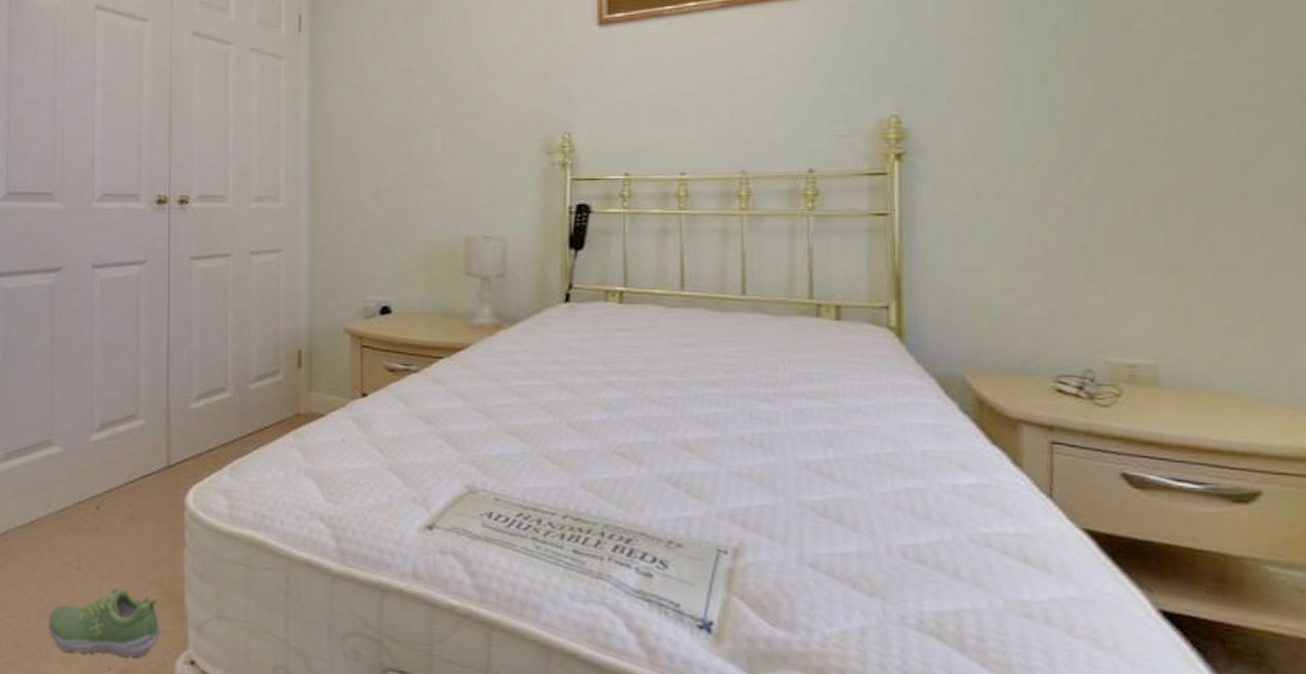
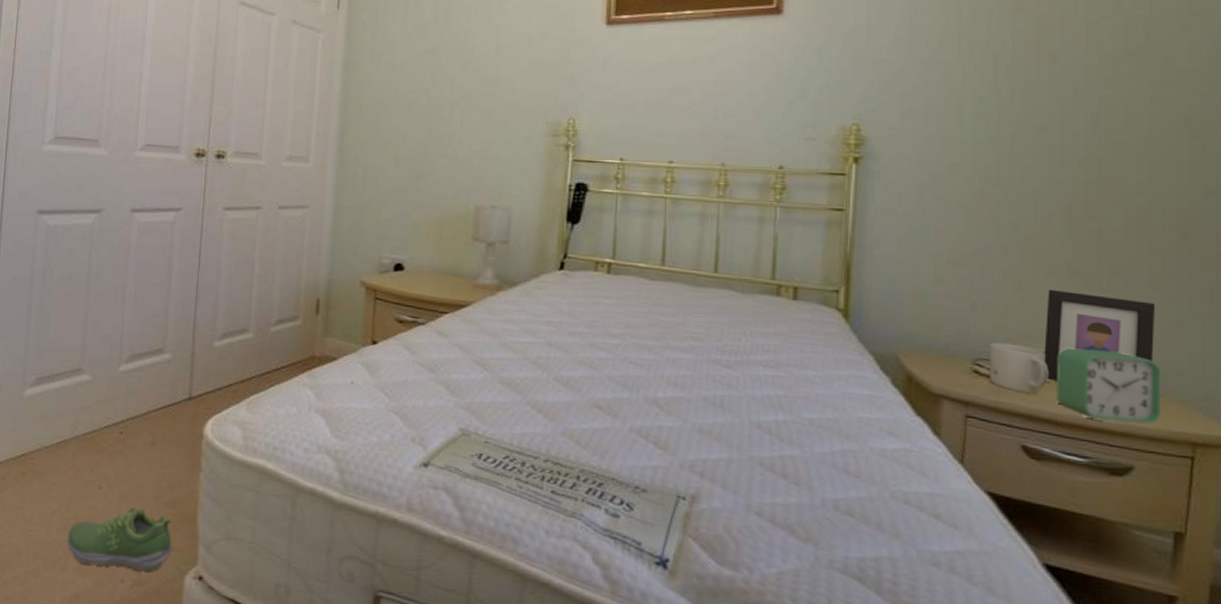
mug: none [1072,355,1148,413] -> present [988,342,1049,394]
picture frame: none [1139,290,1276,396] -> present [1044,289,1156,381]
alarm clock: none [1156,357,1290,441] -> present [1056,348,1162,424]

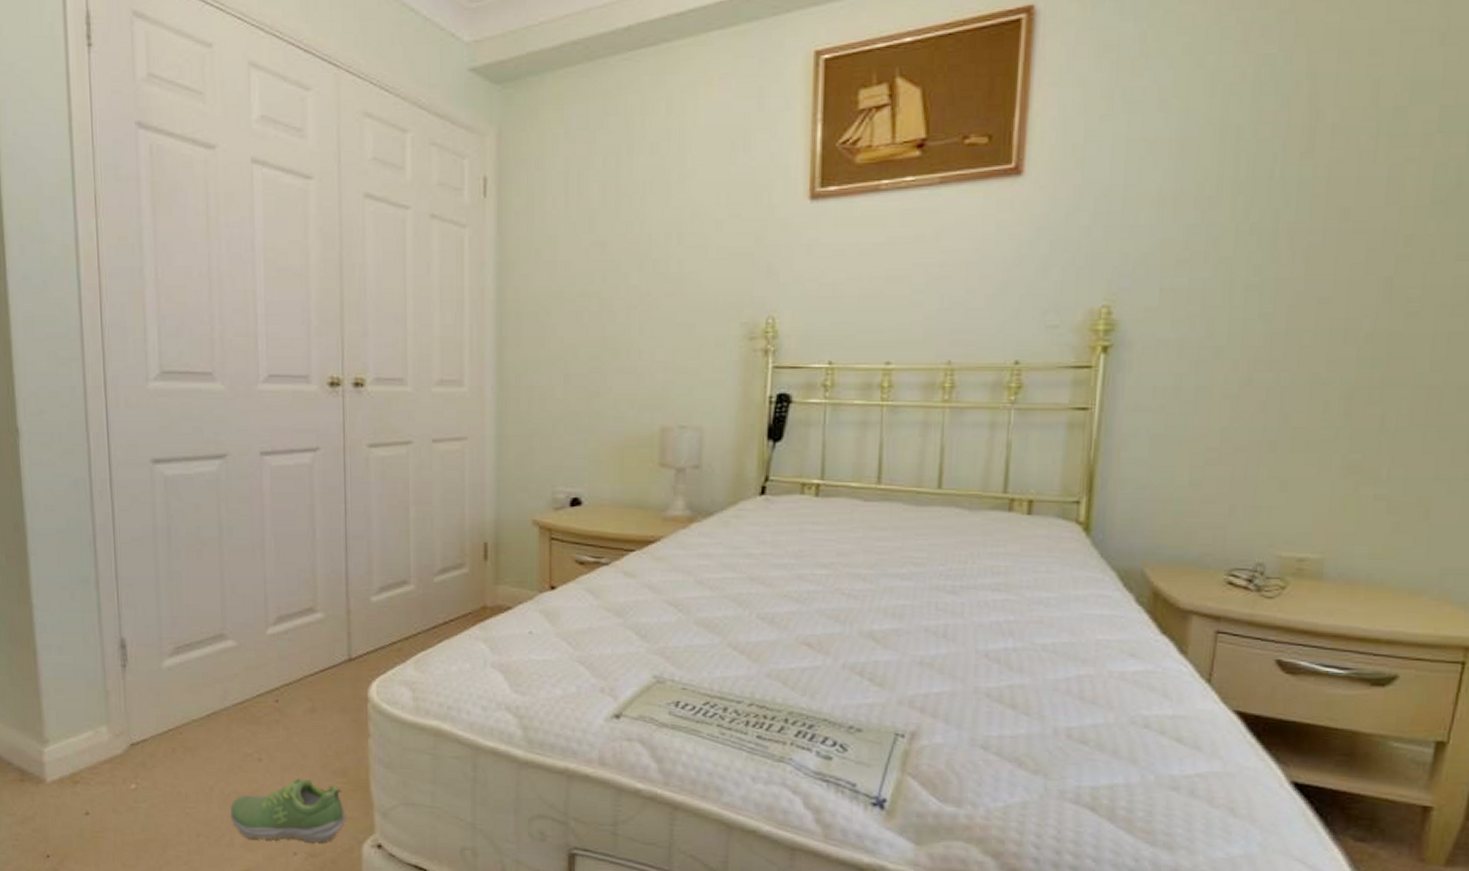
mug: present [988,342,1049,394] -> none [1244,549,1312,604]
picture frame: present [1044,289,1156,381] -> none [1307,486,1439,588]
alarm clock: present [1056,348,1162,424] -> none [1318,551,1439,630]

